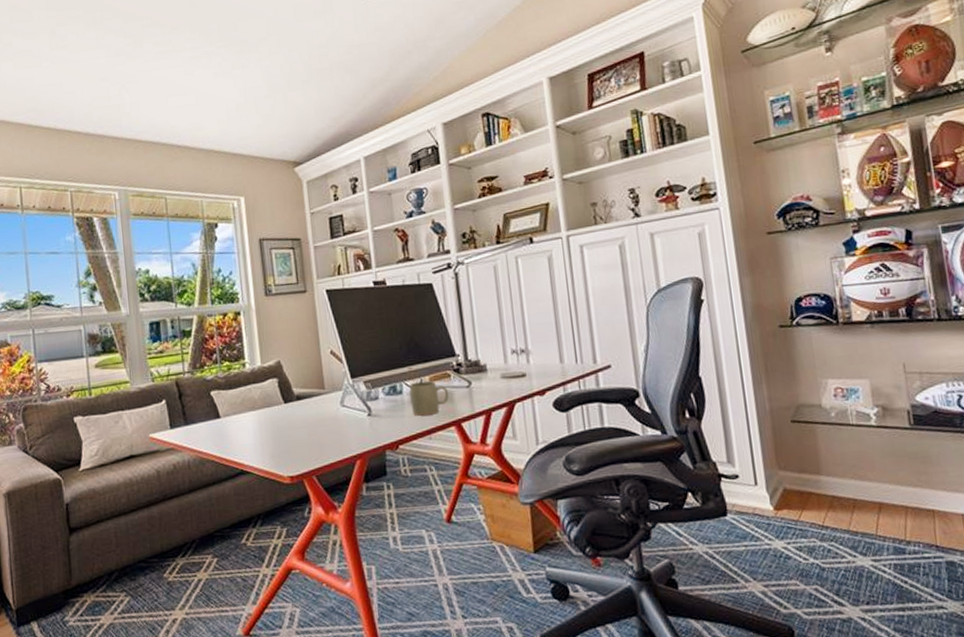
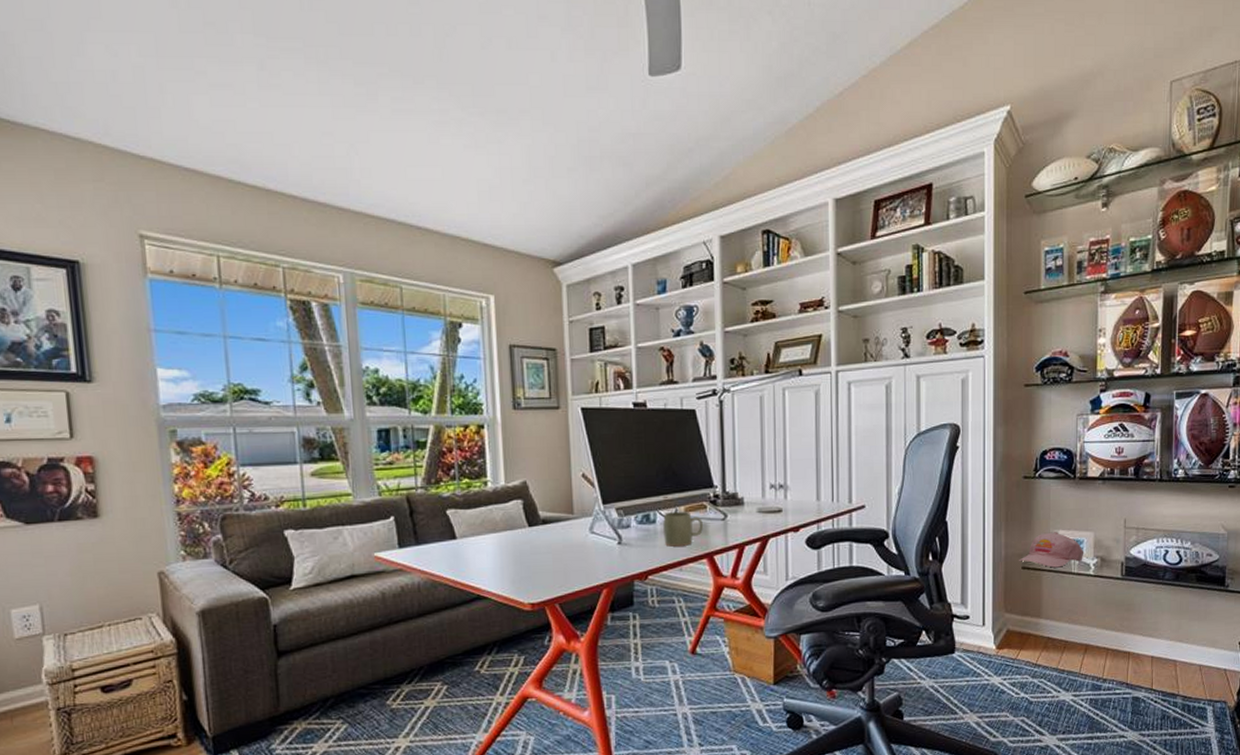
baseball cap: none [785,381,861,420] -> present [1018,532,1083,568]

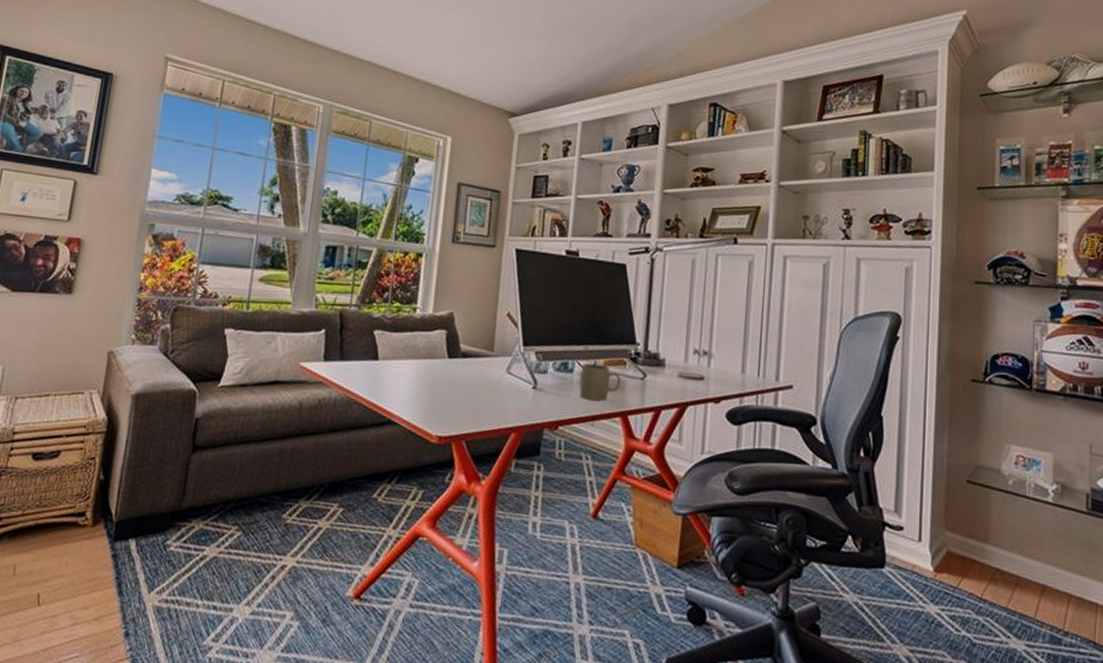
baseball cap: present [1018,532,1083,568] -> none [962,445,1040,488]

